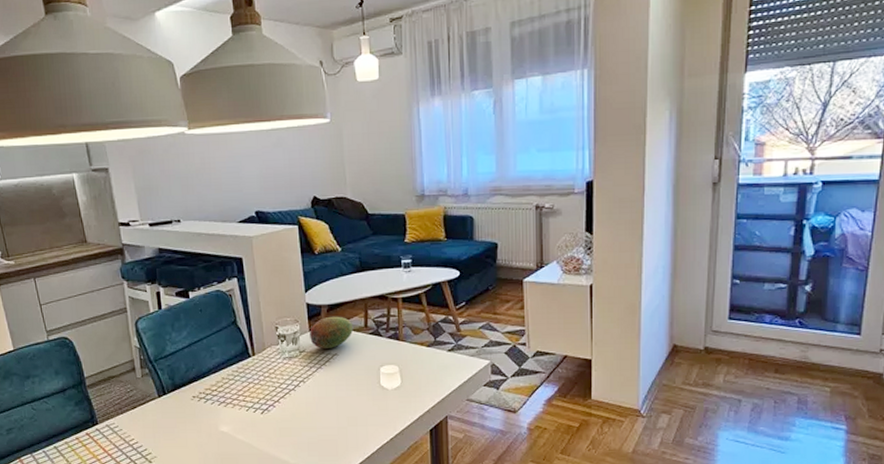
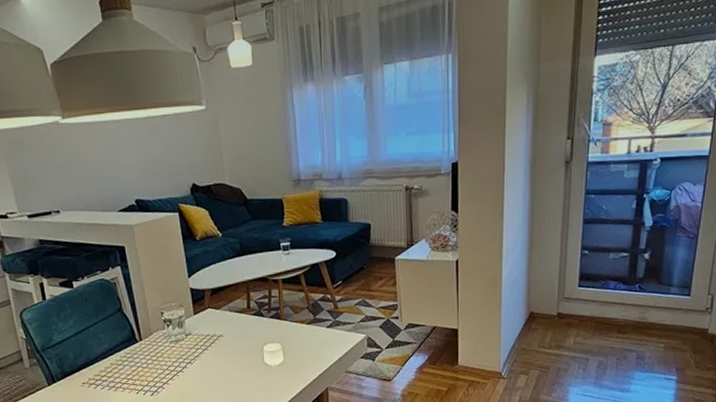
fruit: present [310,316,354,349] -> none [194,299,237,331]

